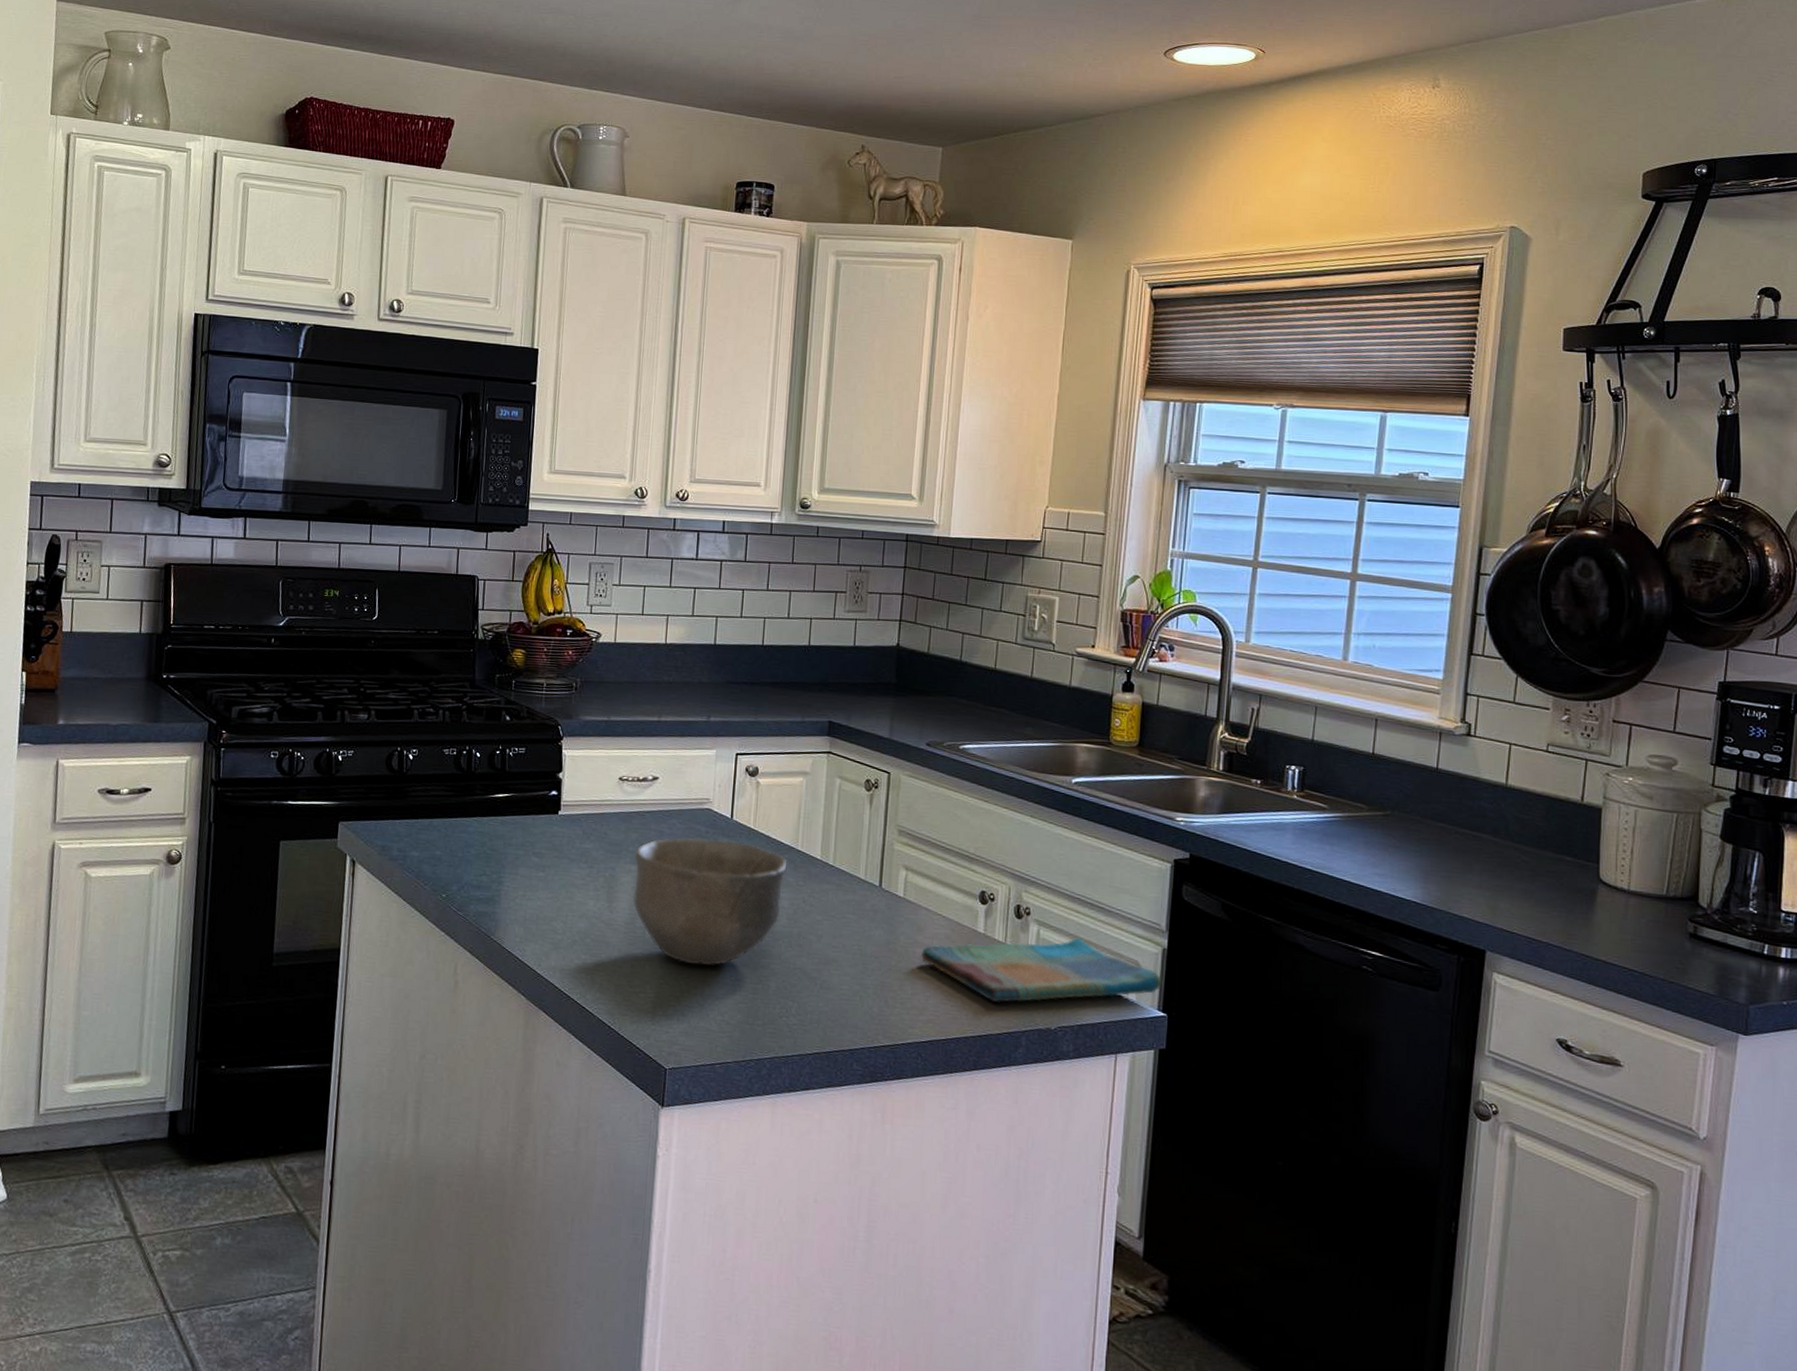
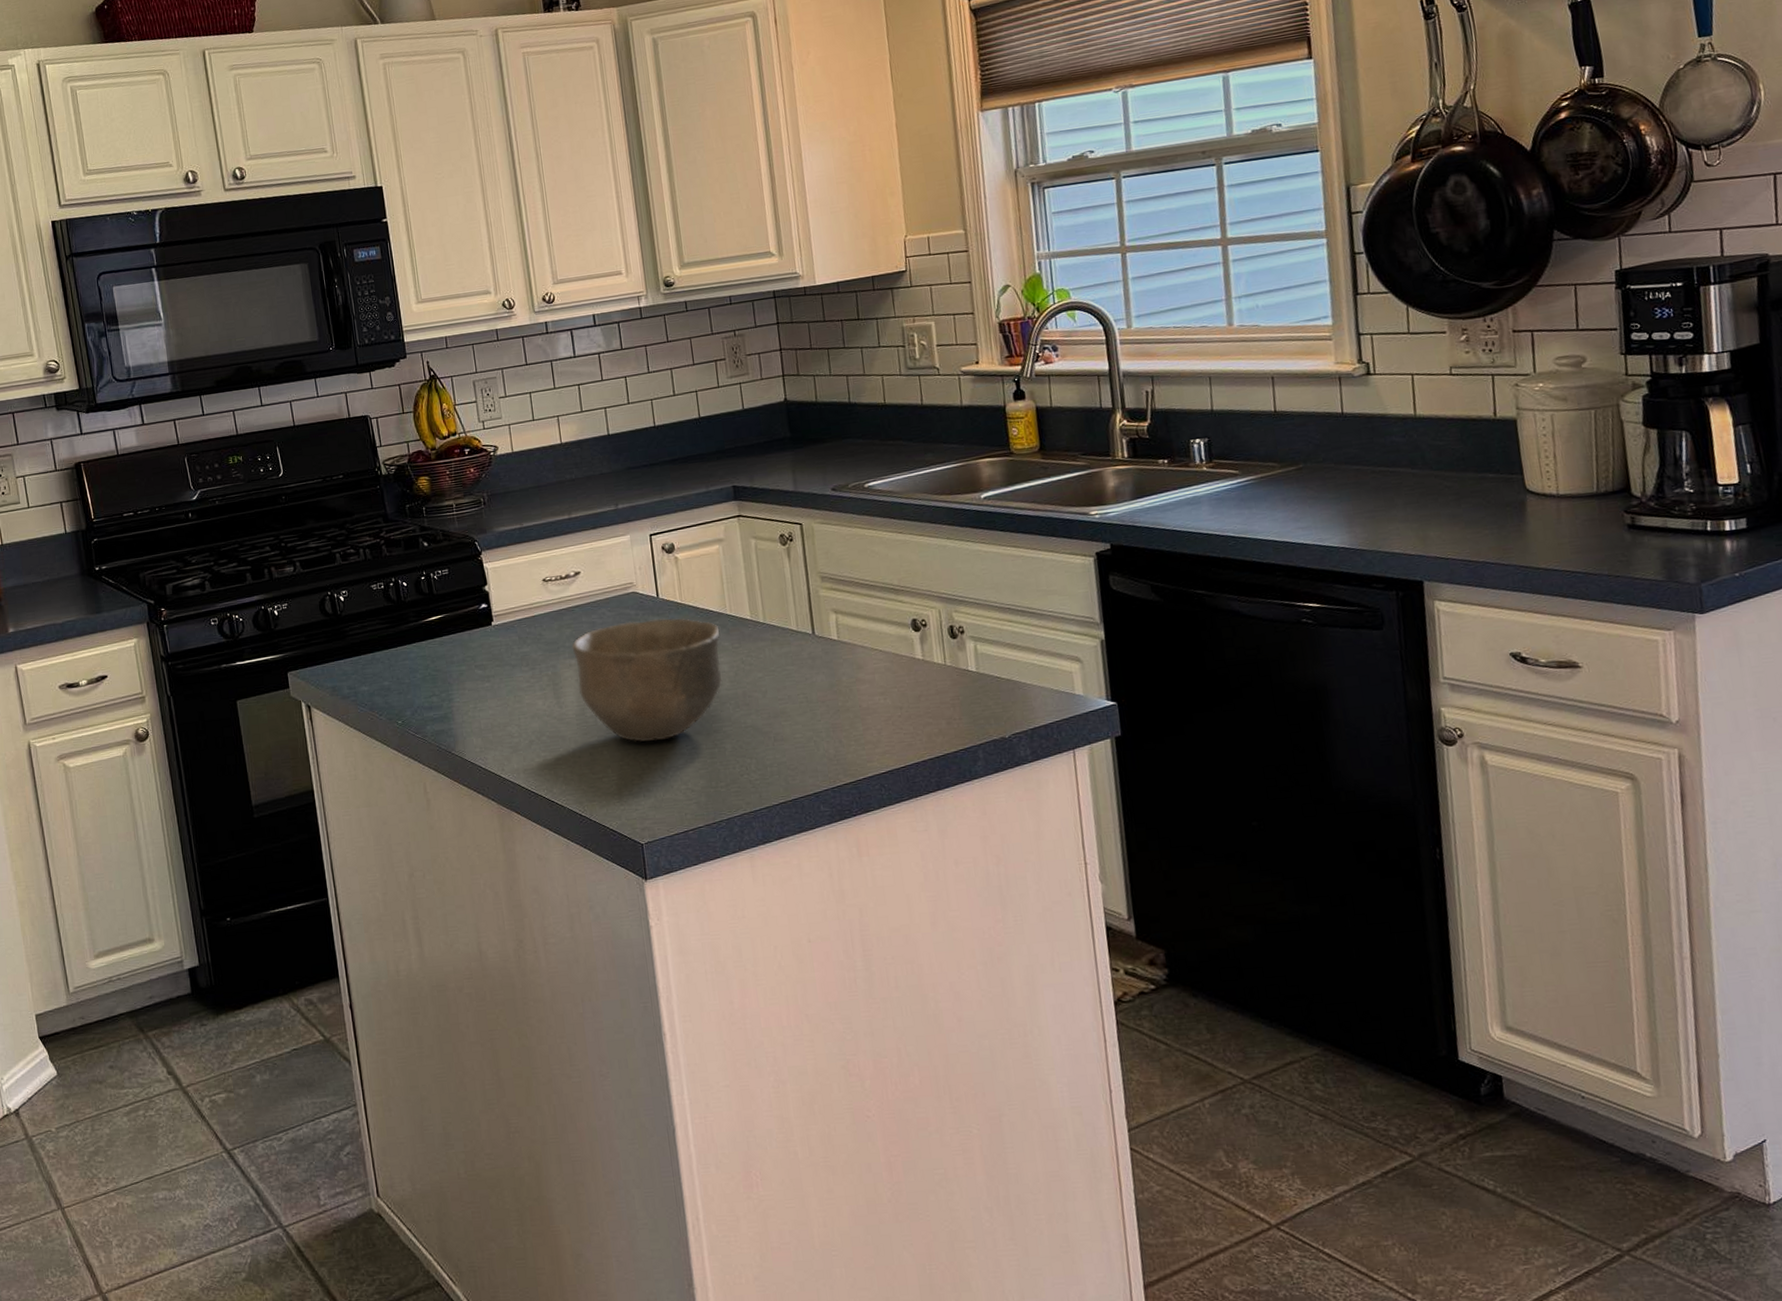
dish towel: present [921,937,1162,1003] -> none [865,645,1107,722]

